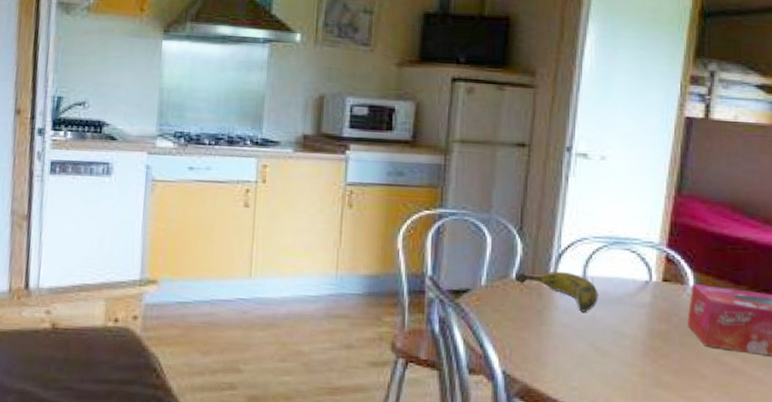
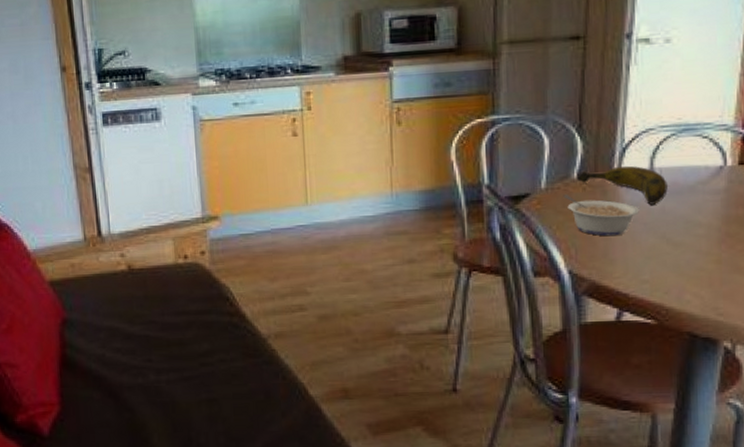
legume: none [501,293,572,340] -> present [563,194,639,236]

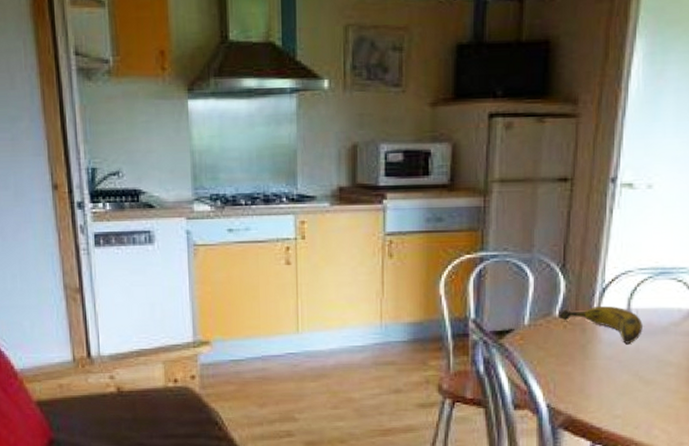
legume: present [563,194,639,236] -> none [545,331,615,373]

